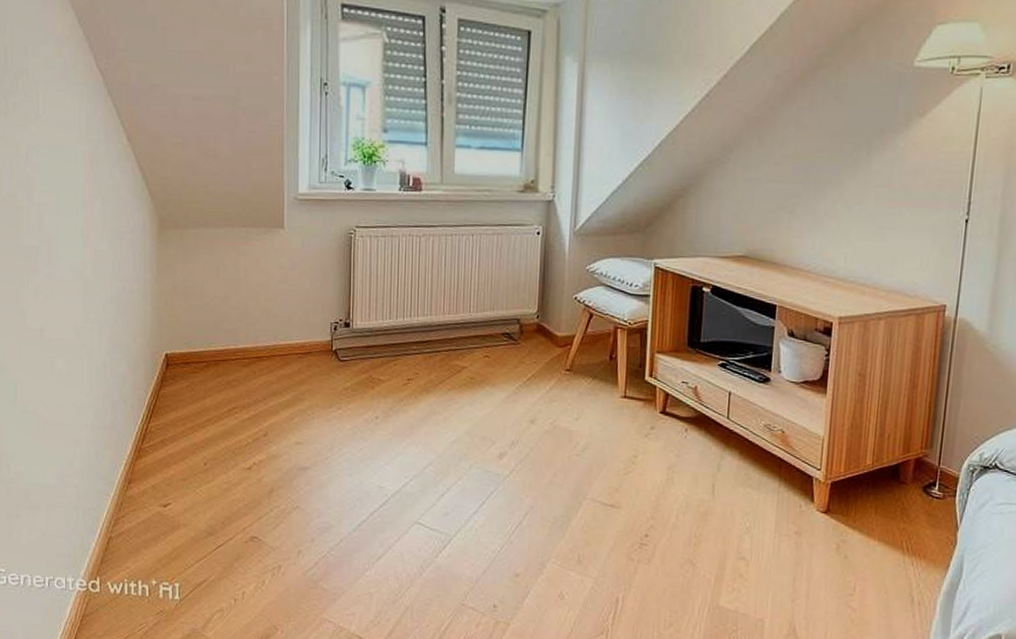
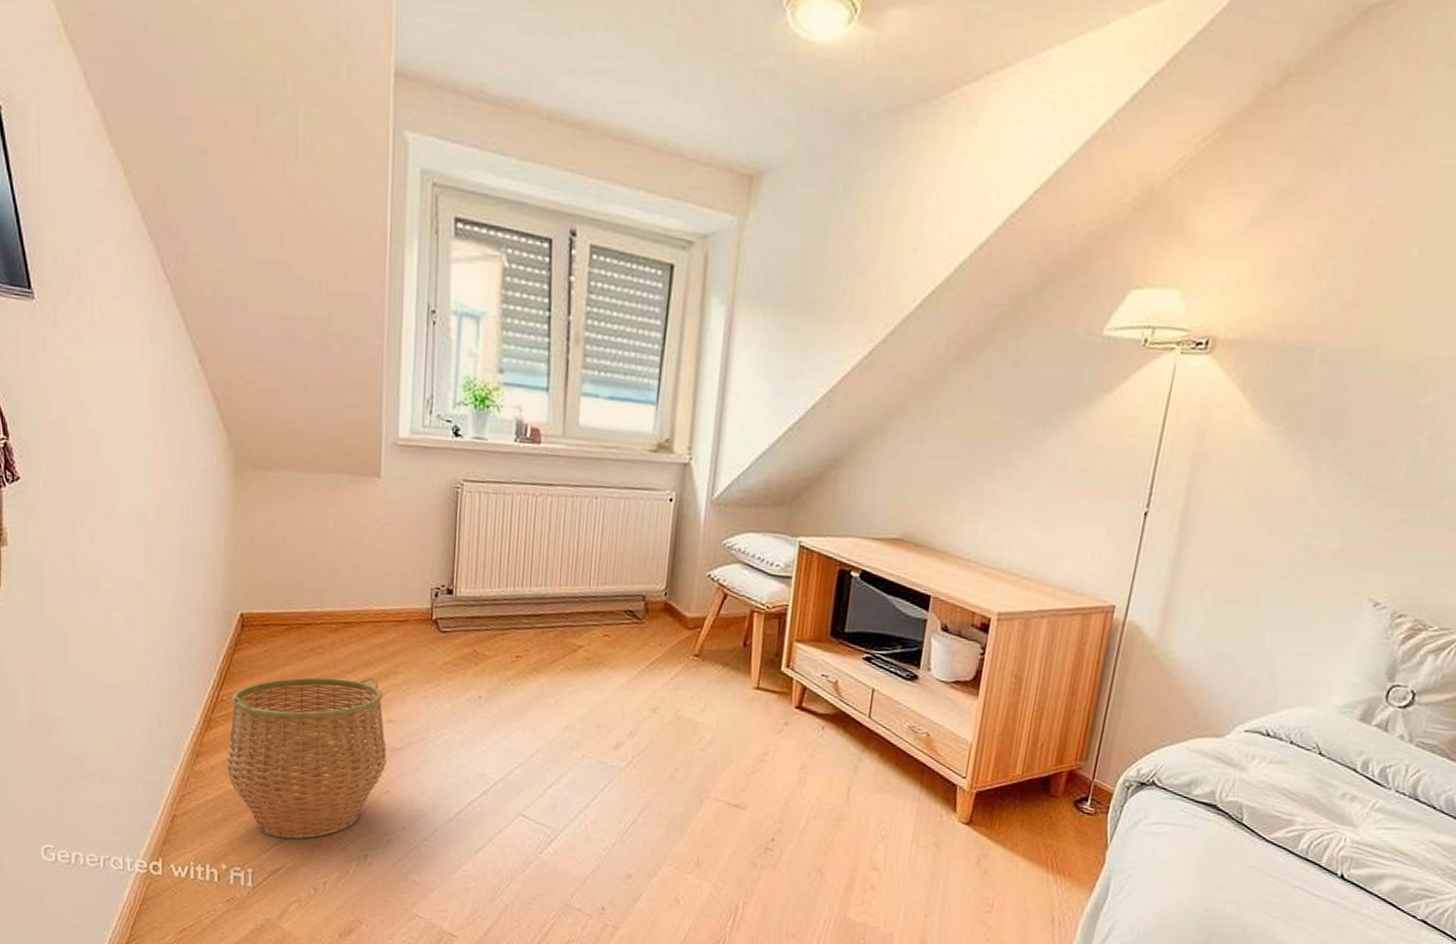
basket: none [154,405,295,555] -> present [225,677,387,840]

